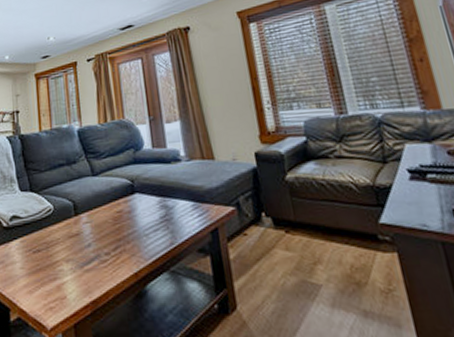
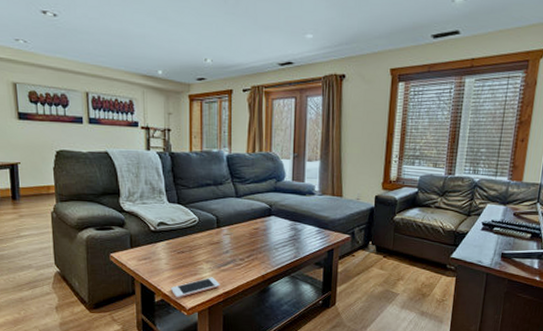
cell phone: none [27,281,85,314] -> present [170,277,220,298]

